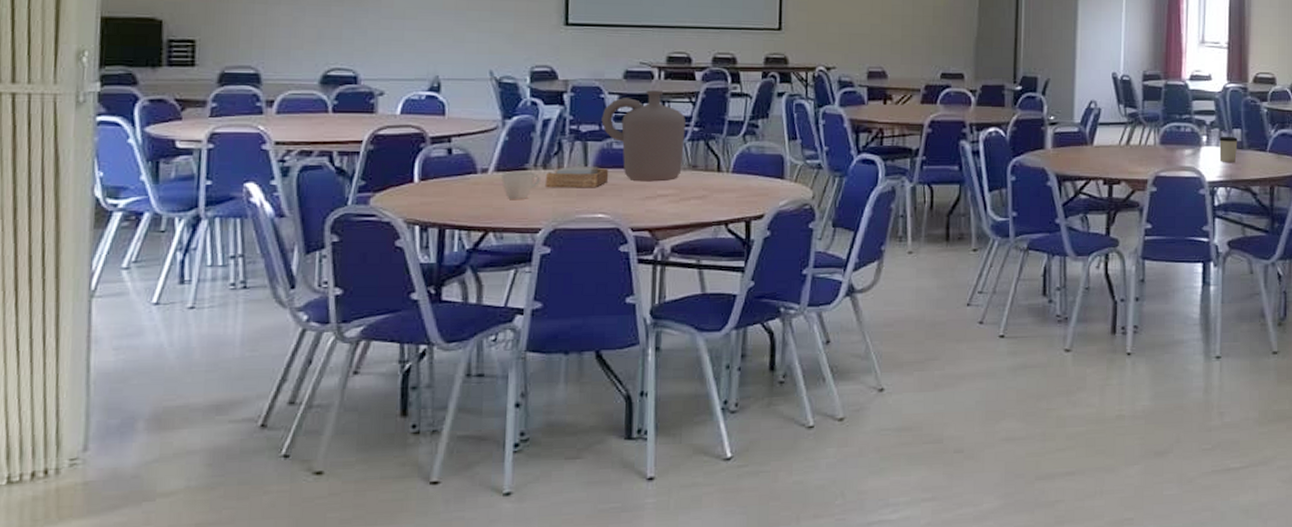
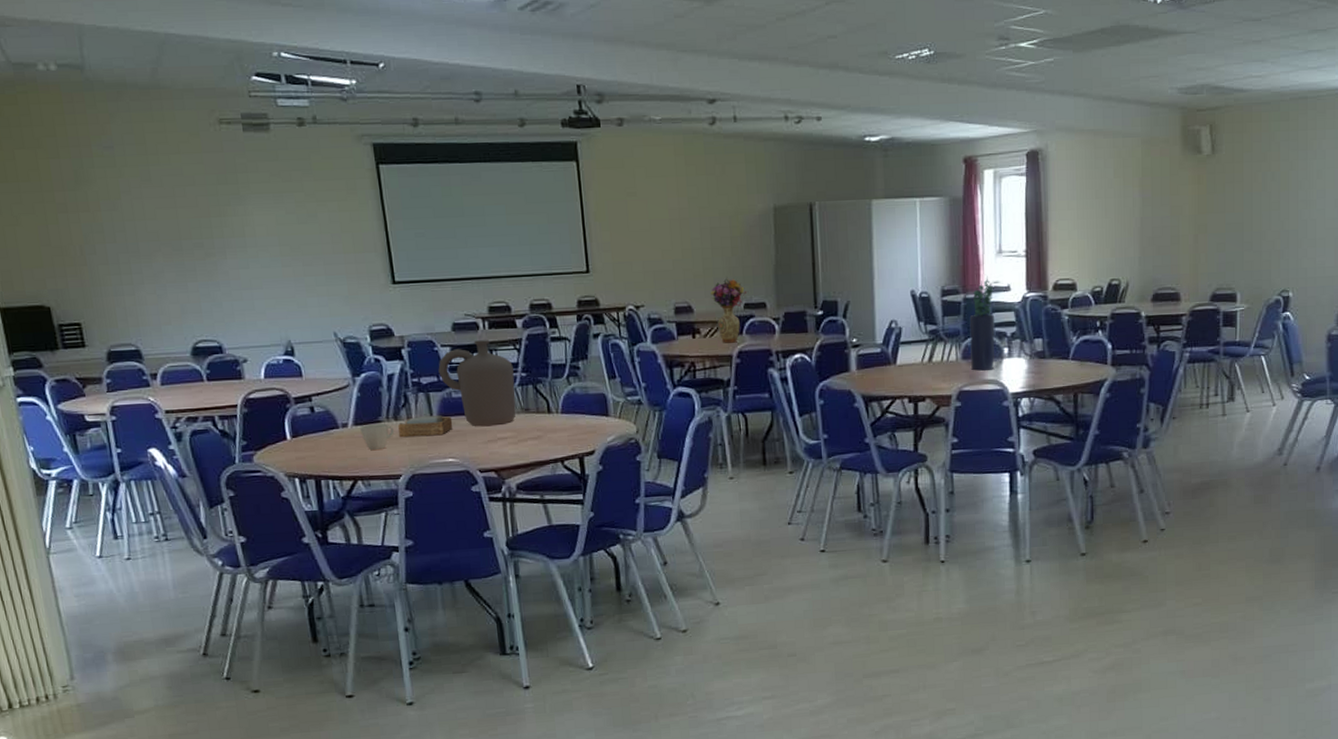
flower arrangement: none [907,44,947,112] -> present [710,276,749,343]
vase: none [1169,65,1194,157] -> present [969,276,995,371]
cup: present [1219,136,1238,163] -> none [1021,346,1040,374]

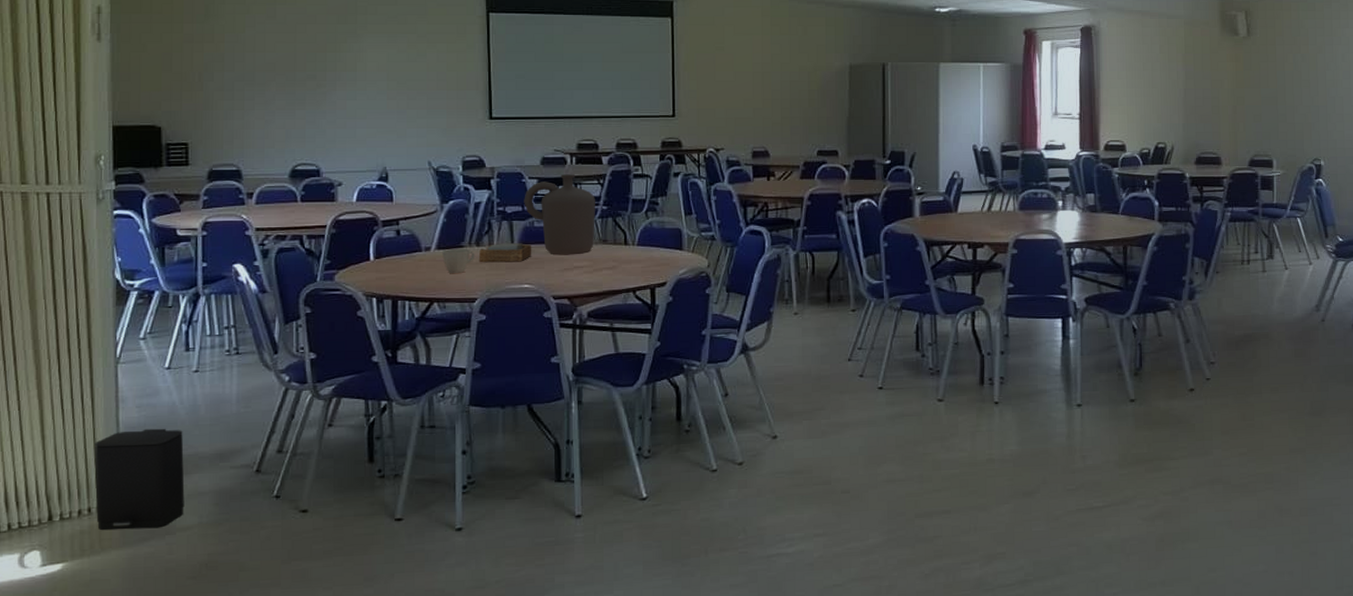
pedal bin: none [40,616,139,715] -> present [94,428,185,530]
flower arrangement: present [710,276,749,343] -> none [787,125,822,186]
vase: present [969,276,995,371] -> none [1027,135,1050,221]

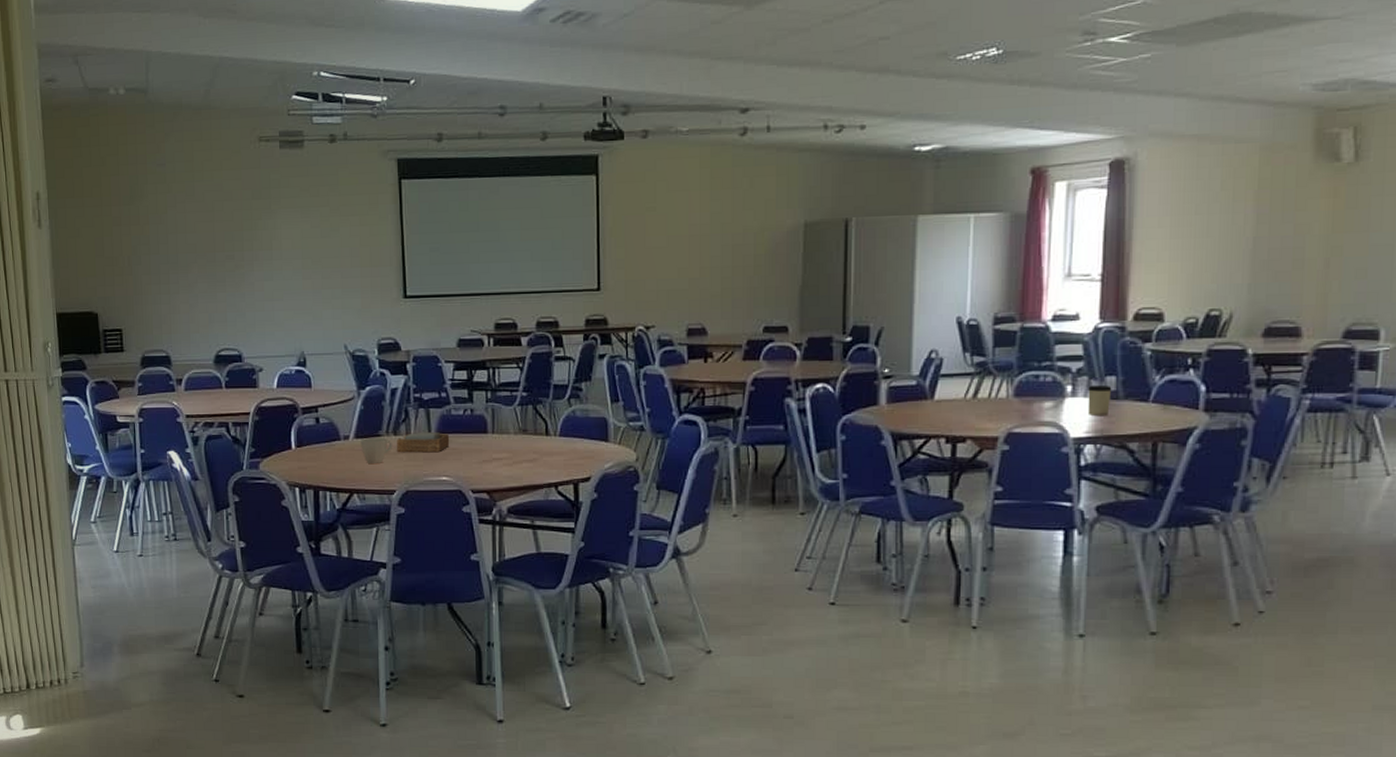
pedal bin: present [94,428,185,530] -> none [60,608,137,702]
water jug: present [524,174,595,255] -> none [440,357,515,446]
cup: none [1074,200,1092,226] -> present [1087,385,1112,417]

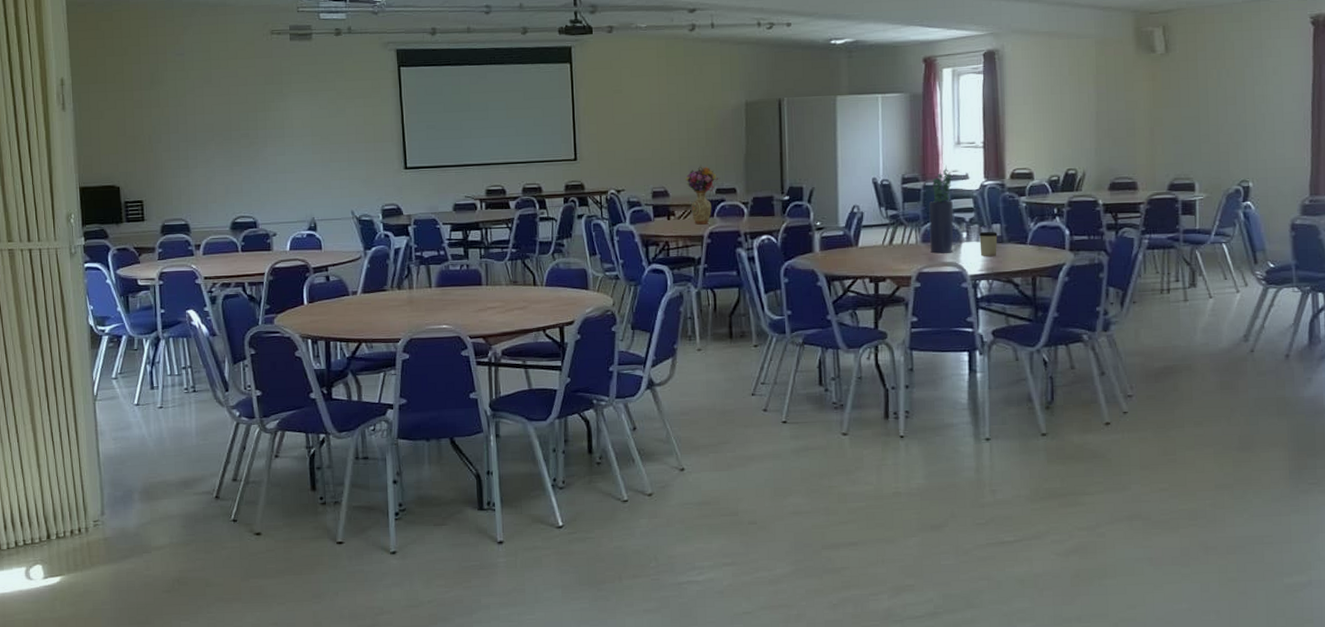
cup: present [360,438,392,463] -> none [367,292,397,315]
napkin holder: present [397,432,450,453] -> none [401,286,449,305]
flower arrangement: none [727,296,770,369] -> present [685,164,720,225]
vase: none [1025,303,1058,411] -> present [929,166,954,254]

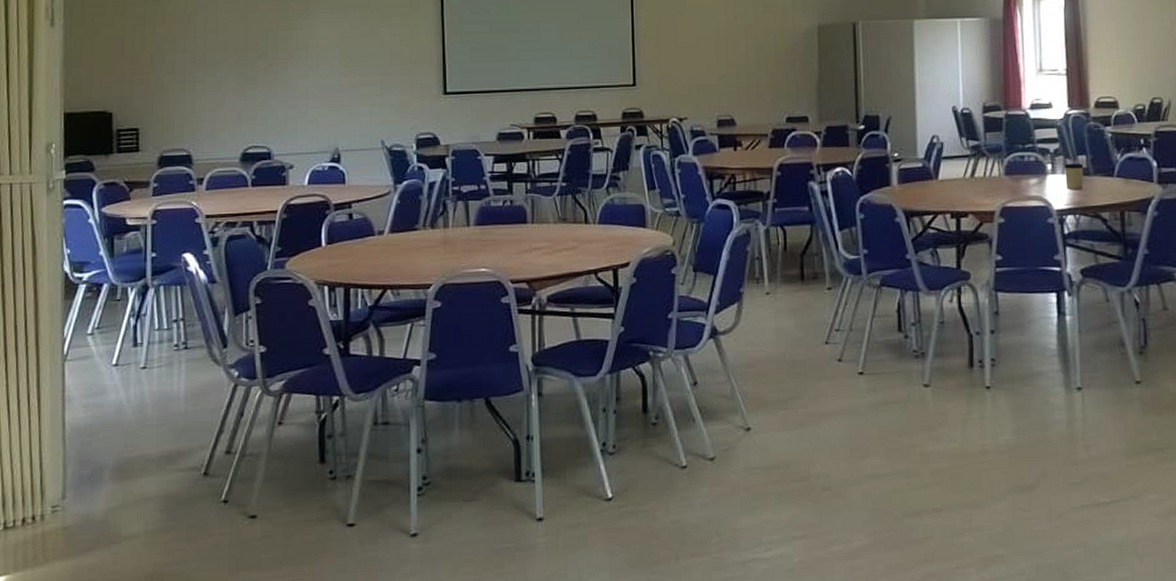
flower arrangement: present [685,164,720,225] -> none [754,90,791,156]
vase: present [929,166,954,254] -> none [1012,94,1038,187]

